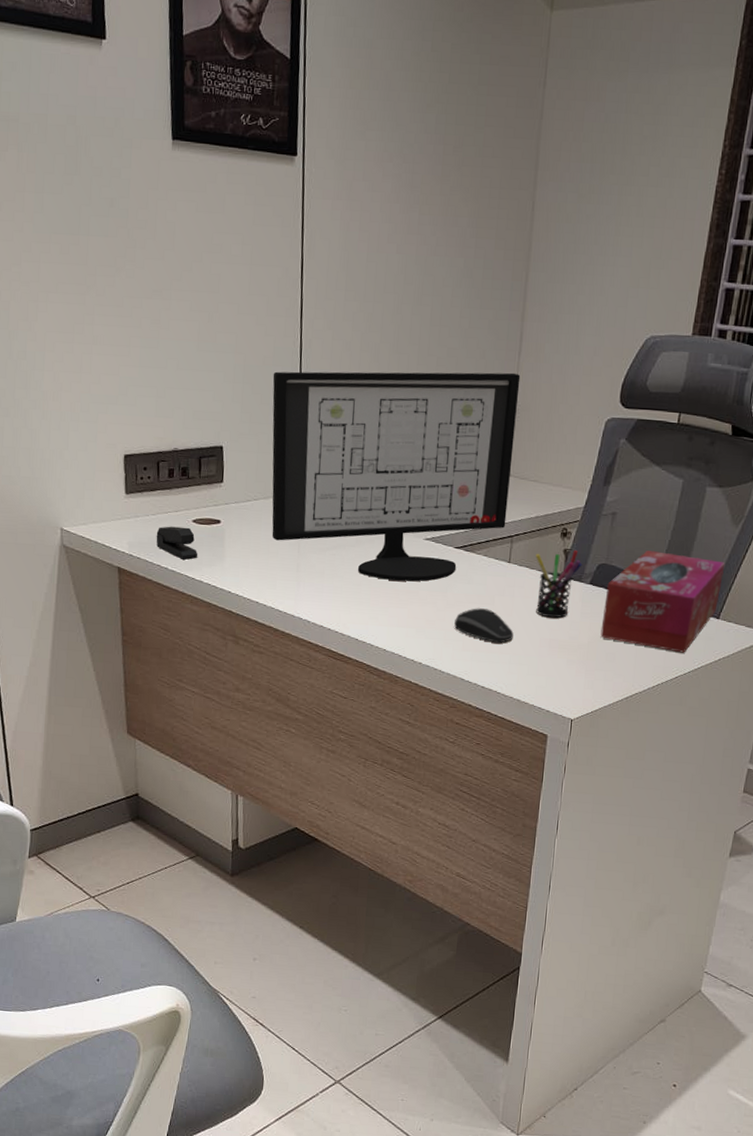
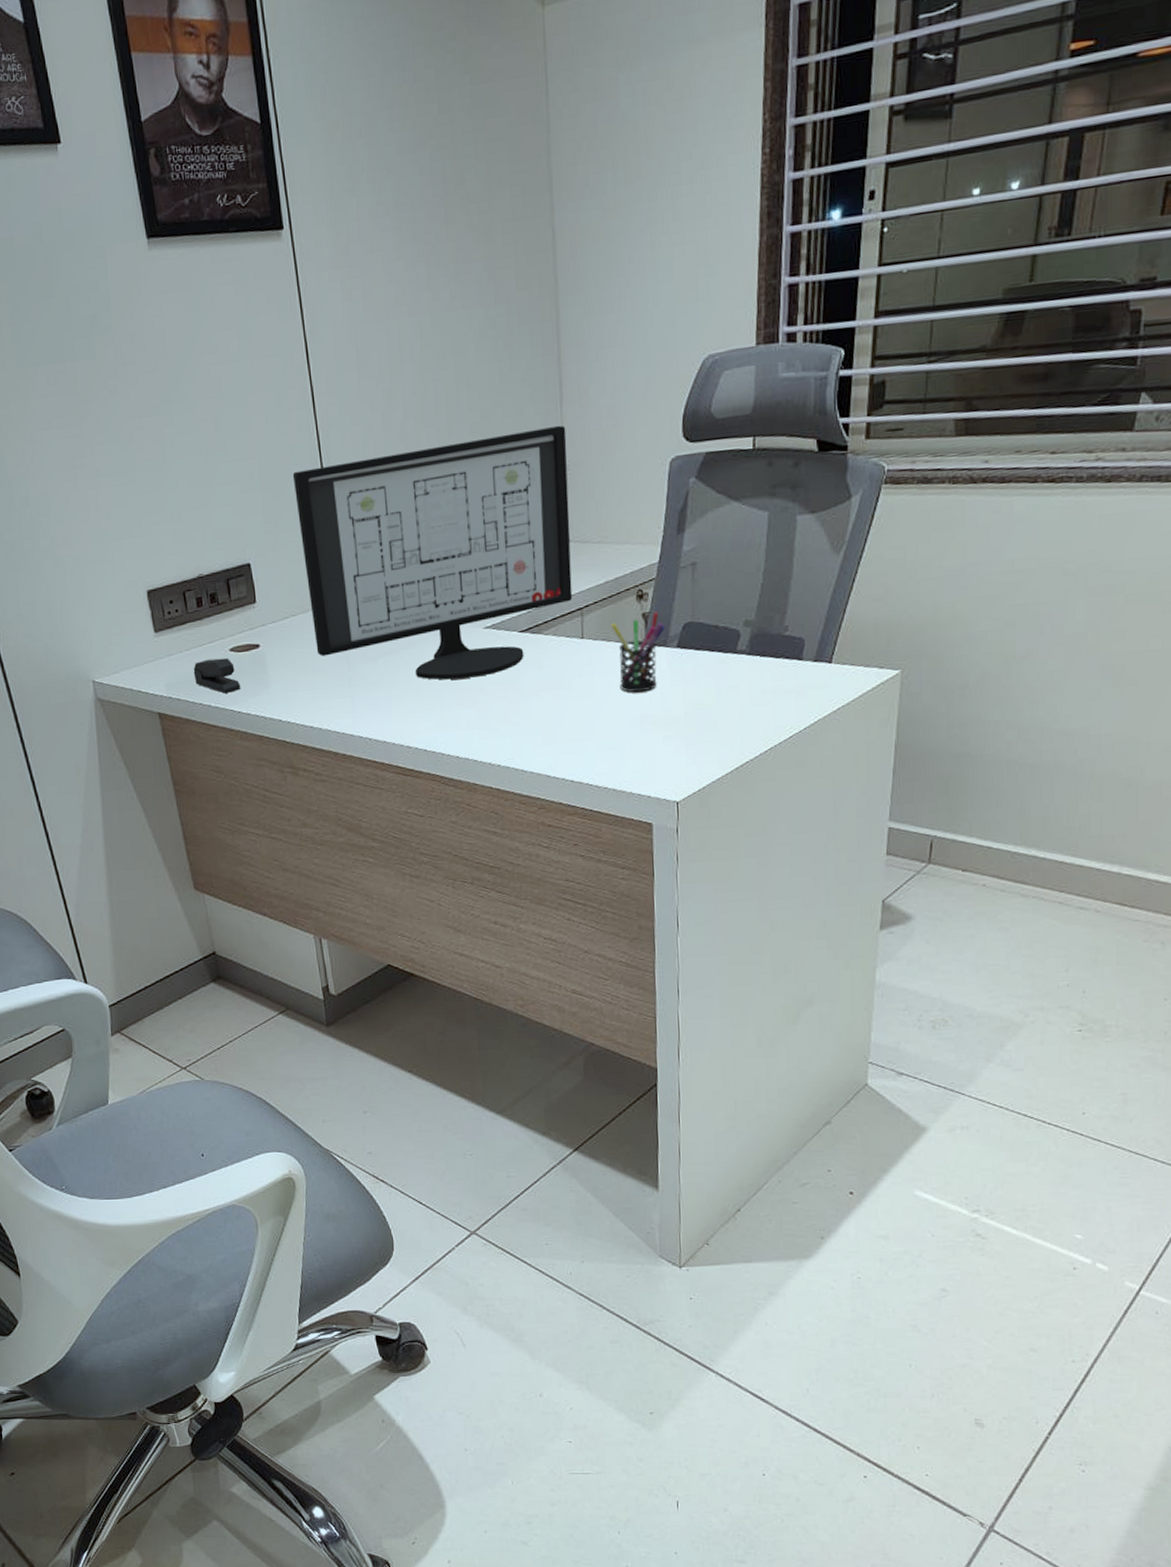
computer mouse: present [454,608,514,643] -> none [530,693,599,730]
tissue box: present [600,551,726,653] -> none [696,597,831,709]

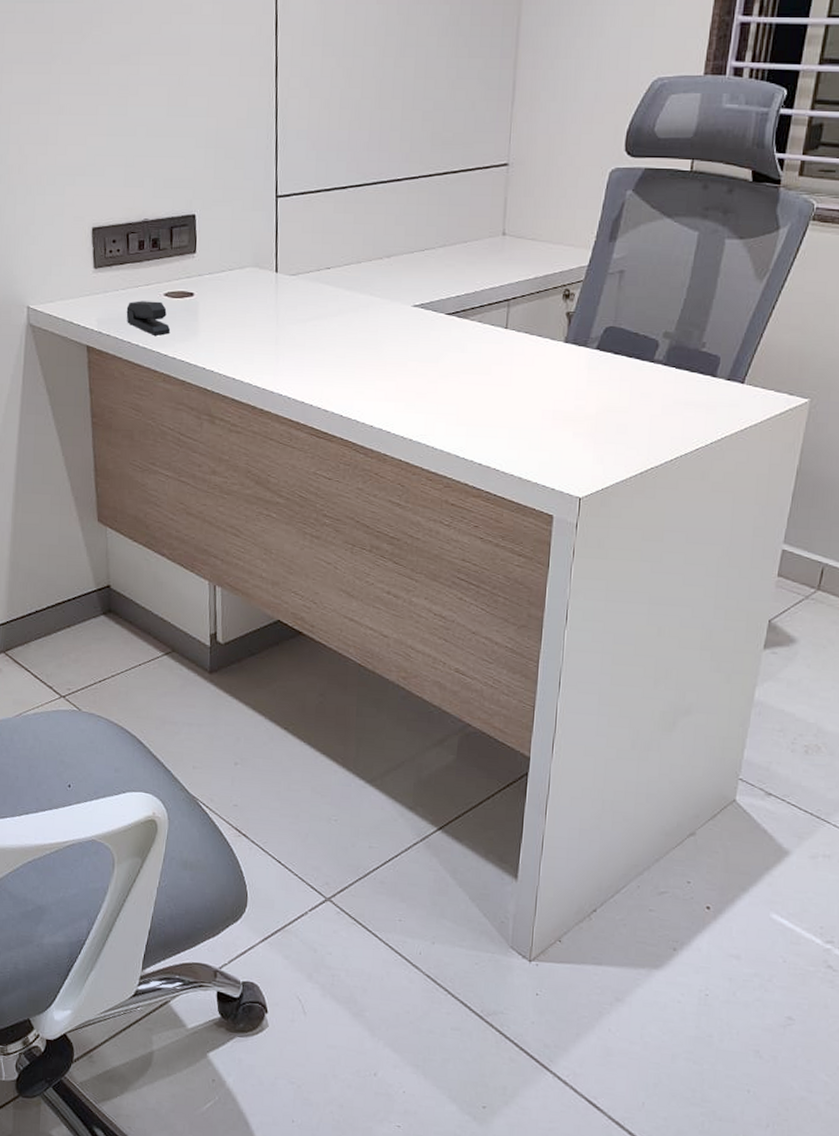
computer monitor: present [292,425,573,680] -> none [247,124,514,352]
pen holder: present [611,611,666,693] -> none [535,312,588,388]

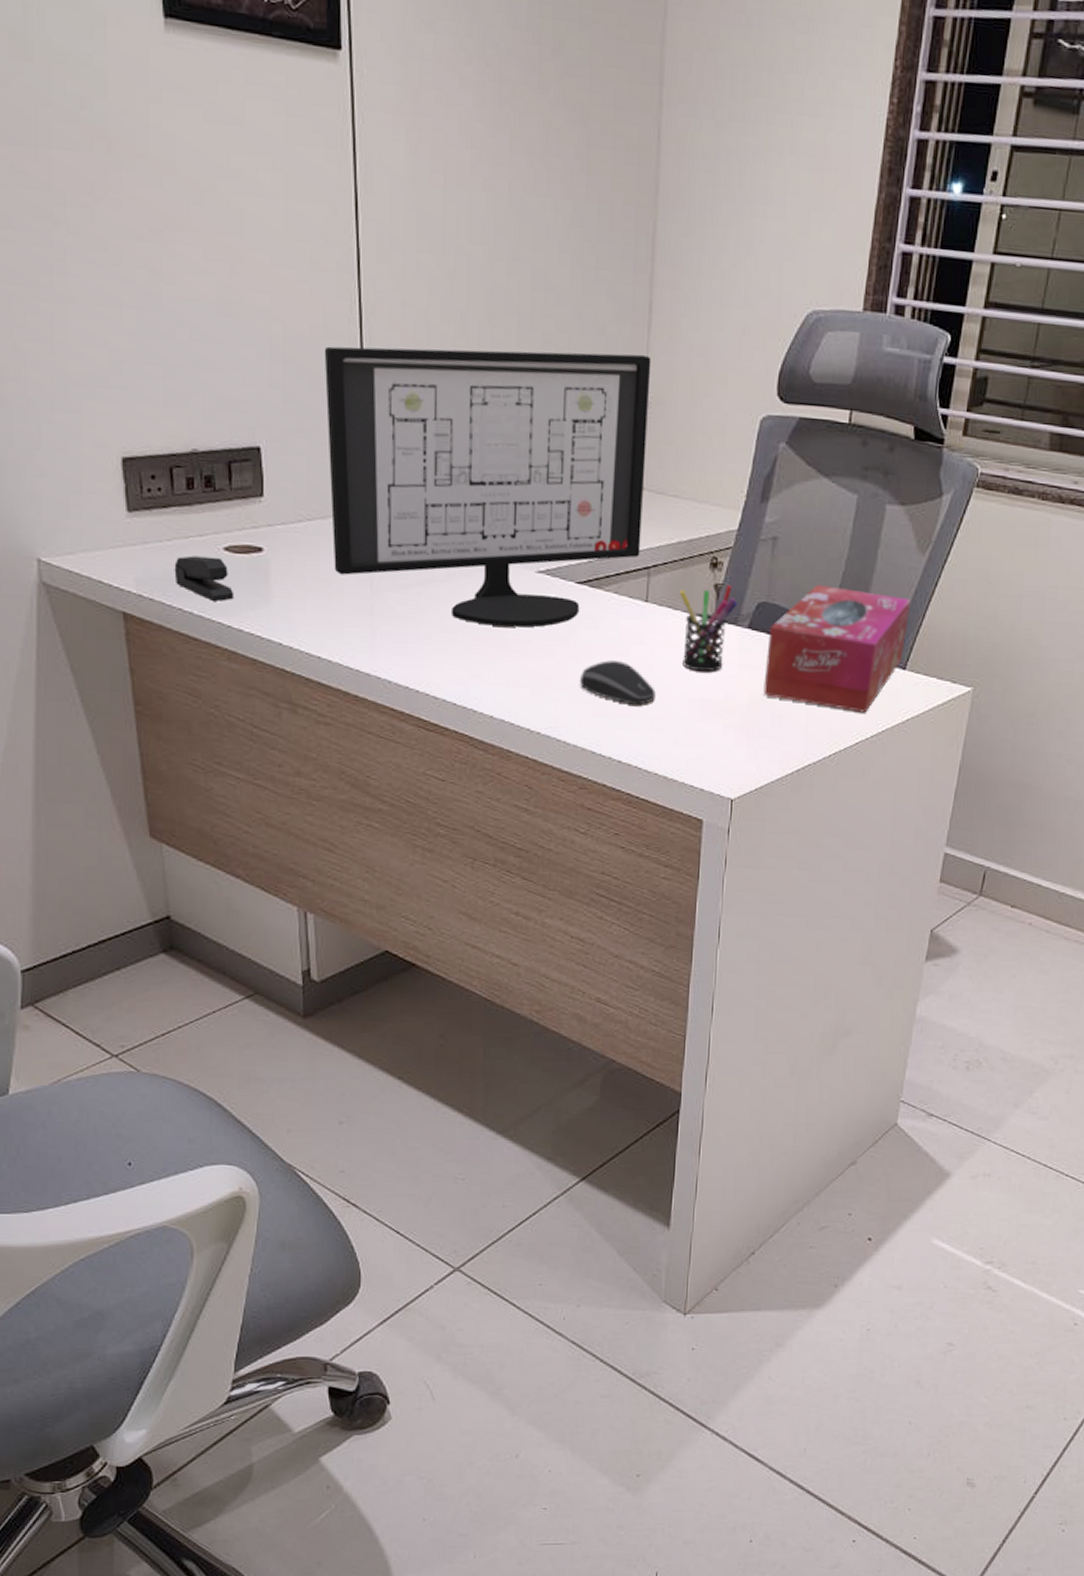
computer monitor: none [247,124,514,352] -> present [324,346,652,628]
computer mouse: none [447,378,513,416] -> present [580,660,656,705]
pen holder: none [535,312,588,388] -> present [680,584,738,672]
tissue box: none [610,311,750,422] -> present [763,585,911,713]

